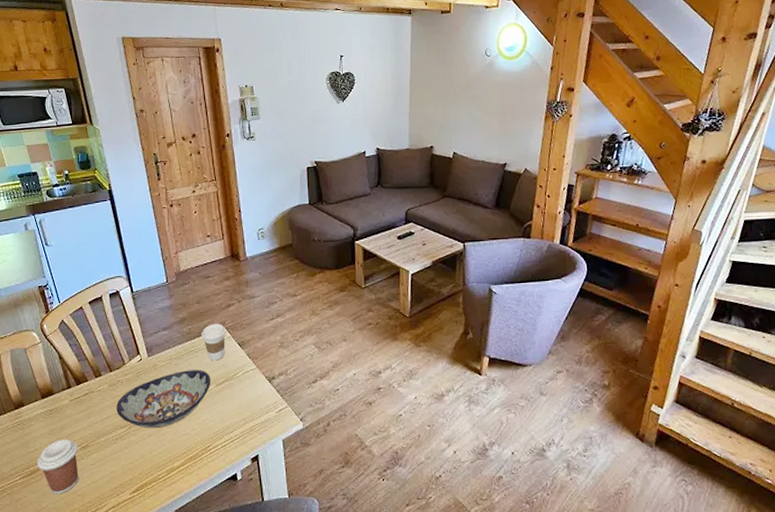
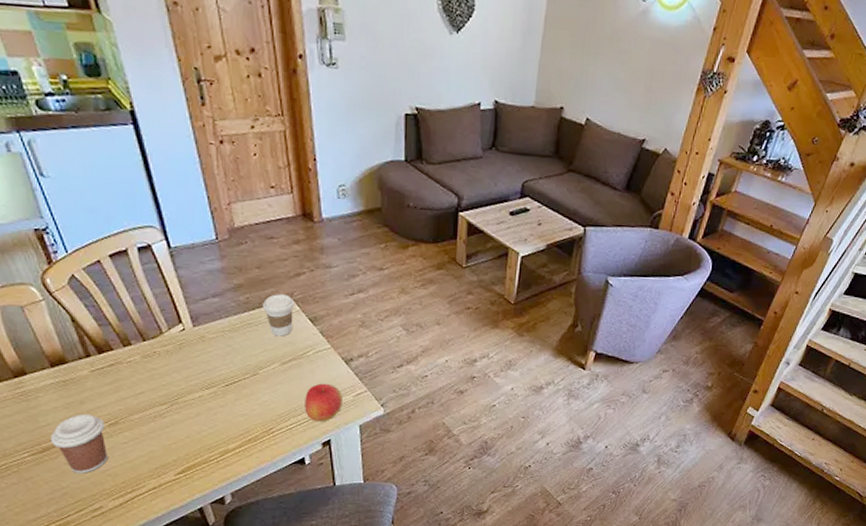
decorative bowl: present [116,370,210,429] -> none [153,345,274,408]
apple: none [236,401,267,438] -> present [305,383,343,422]

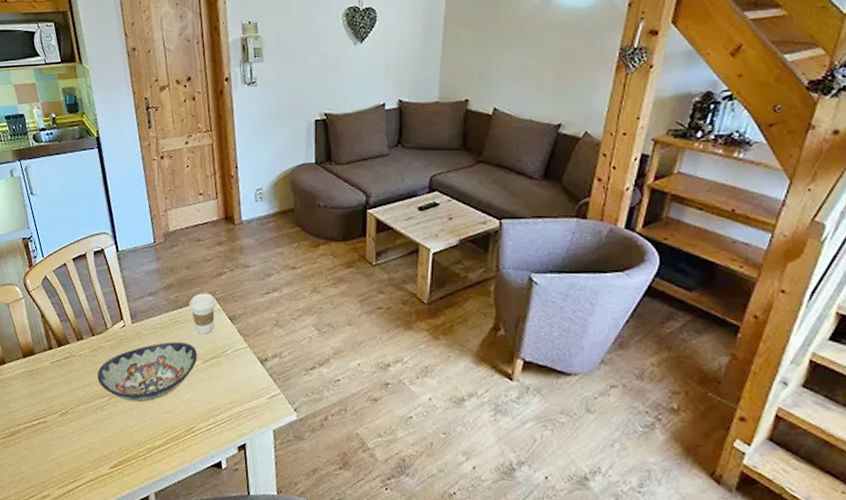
coffee cup: present [50,414,108,474] -> none [16,402,58,460]
decorative bowl: none [153,345,274,408] -> present [97,342,197,402]
apple: present [305,383,343,422] -> none [223,383,258,424]

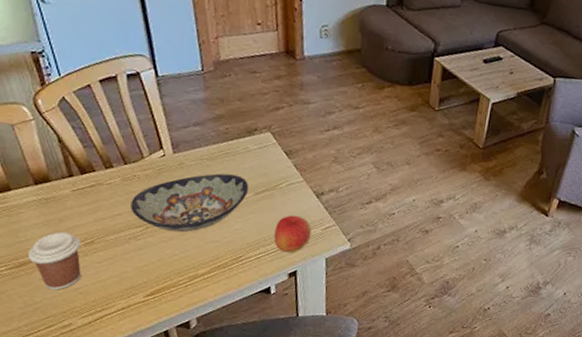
coffee cup: none [16,402,58,460] -> present [27,232,81,290]
coffee cup: present [189,293,217,335] -> none [241,126,272,168]
apple: none [223,383,258,424] -> present [274,215,311,253]

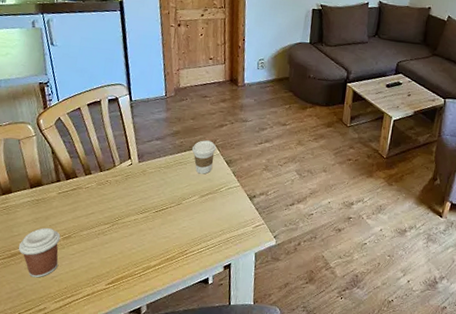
decorative bowl: present [131,173,248,233] -> none [102,179,196,229]
coffee cup: none [241,126,272,168] -> present [192,140,217,174]
apple: present [274,215,311,253] -> none [213,215,244,248]

